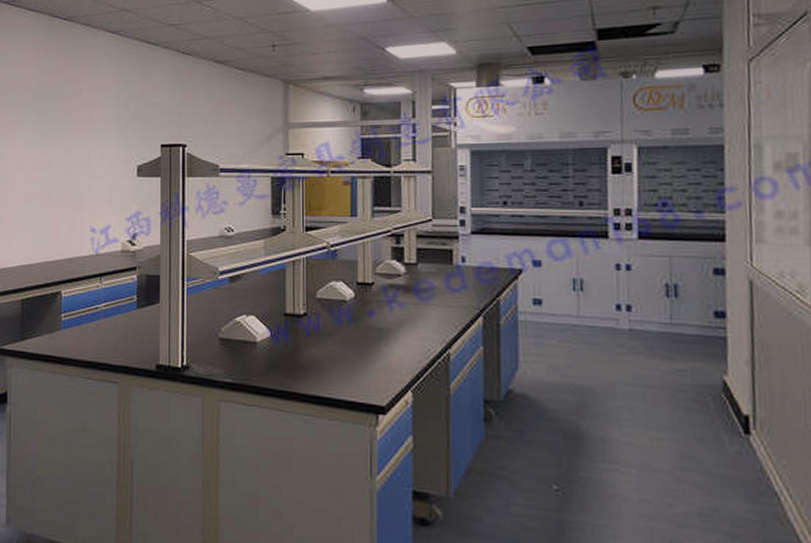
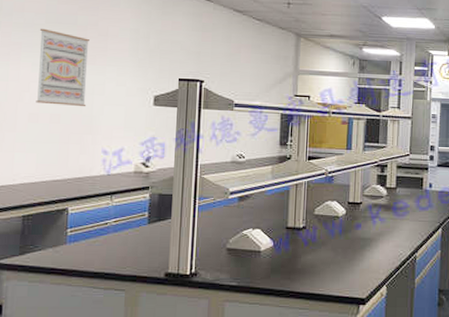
wall art: none [29,103,74,183] -> present [36,28,90,107]

